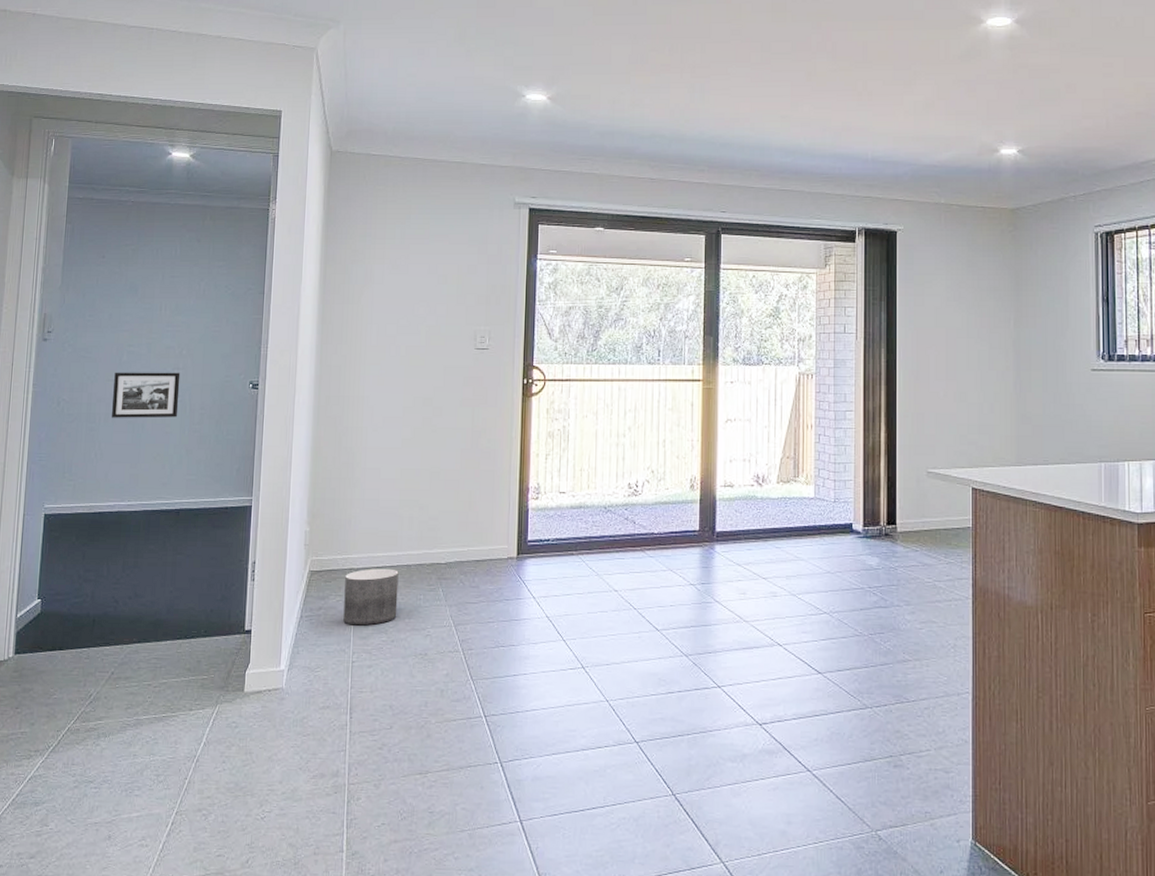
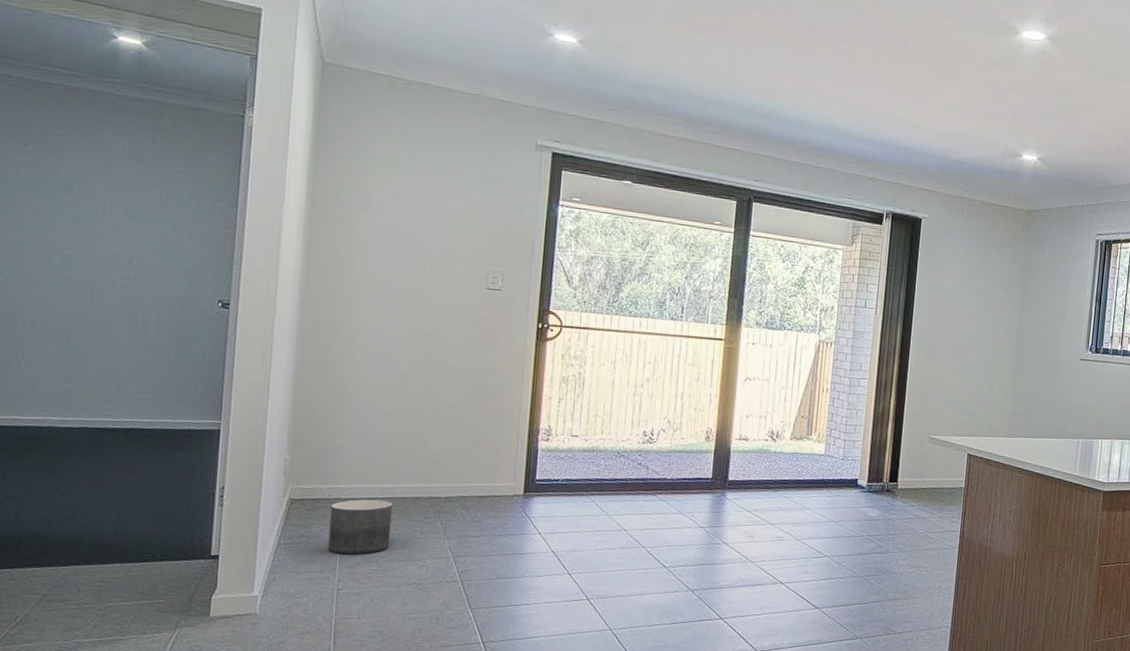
picture frame: present [112,372,181,418] -> none [40,275,130,331]

